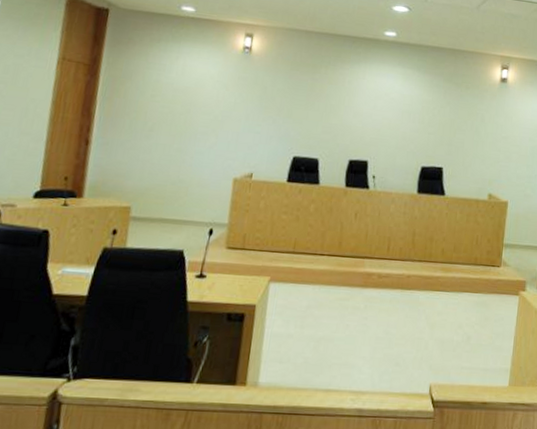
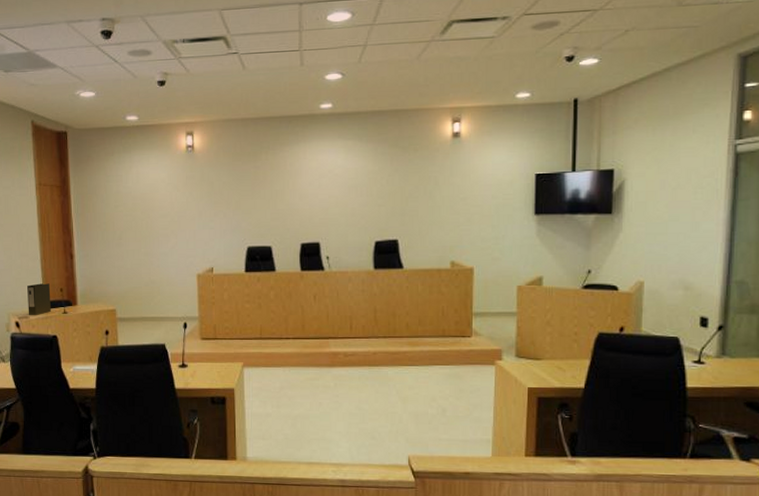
binder: none [15,168,52,205] -> present [26,283,51,316]

